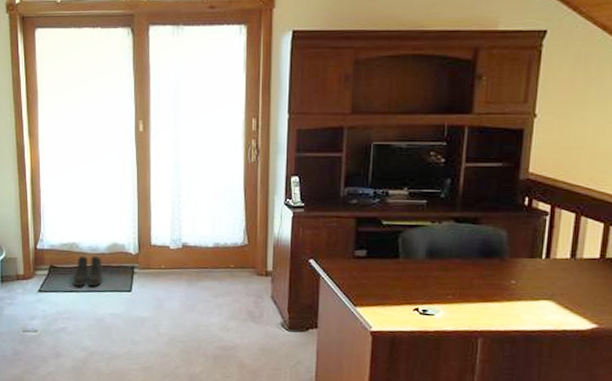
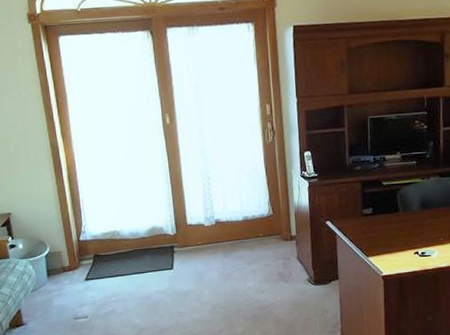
boots: present [73,255,103,286] -> none [118,240,145,270]

